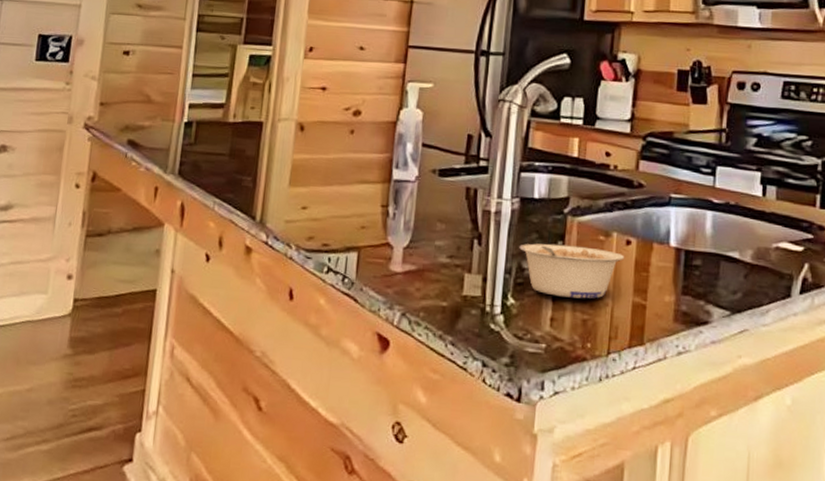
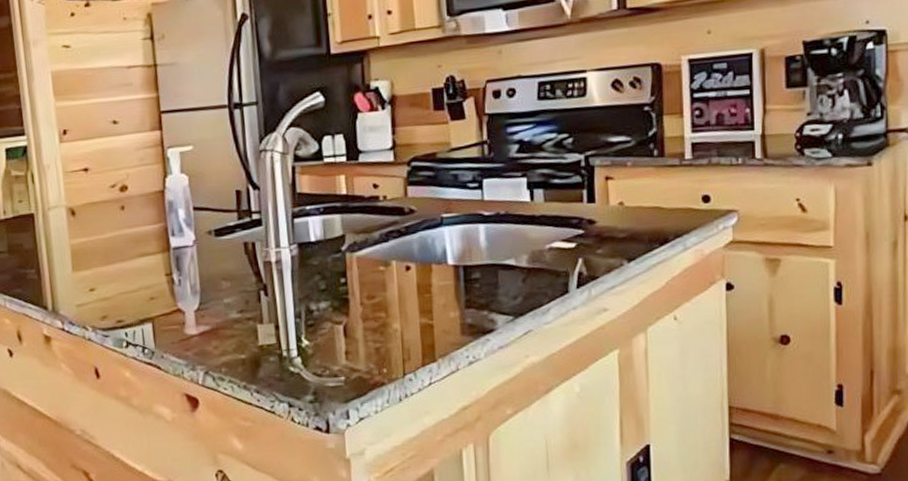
legume: present [519,243,624,299] -> none [304,279,406,331]

